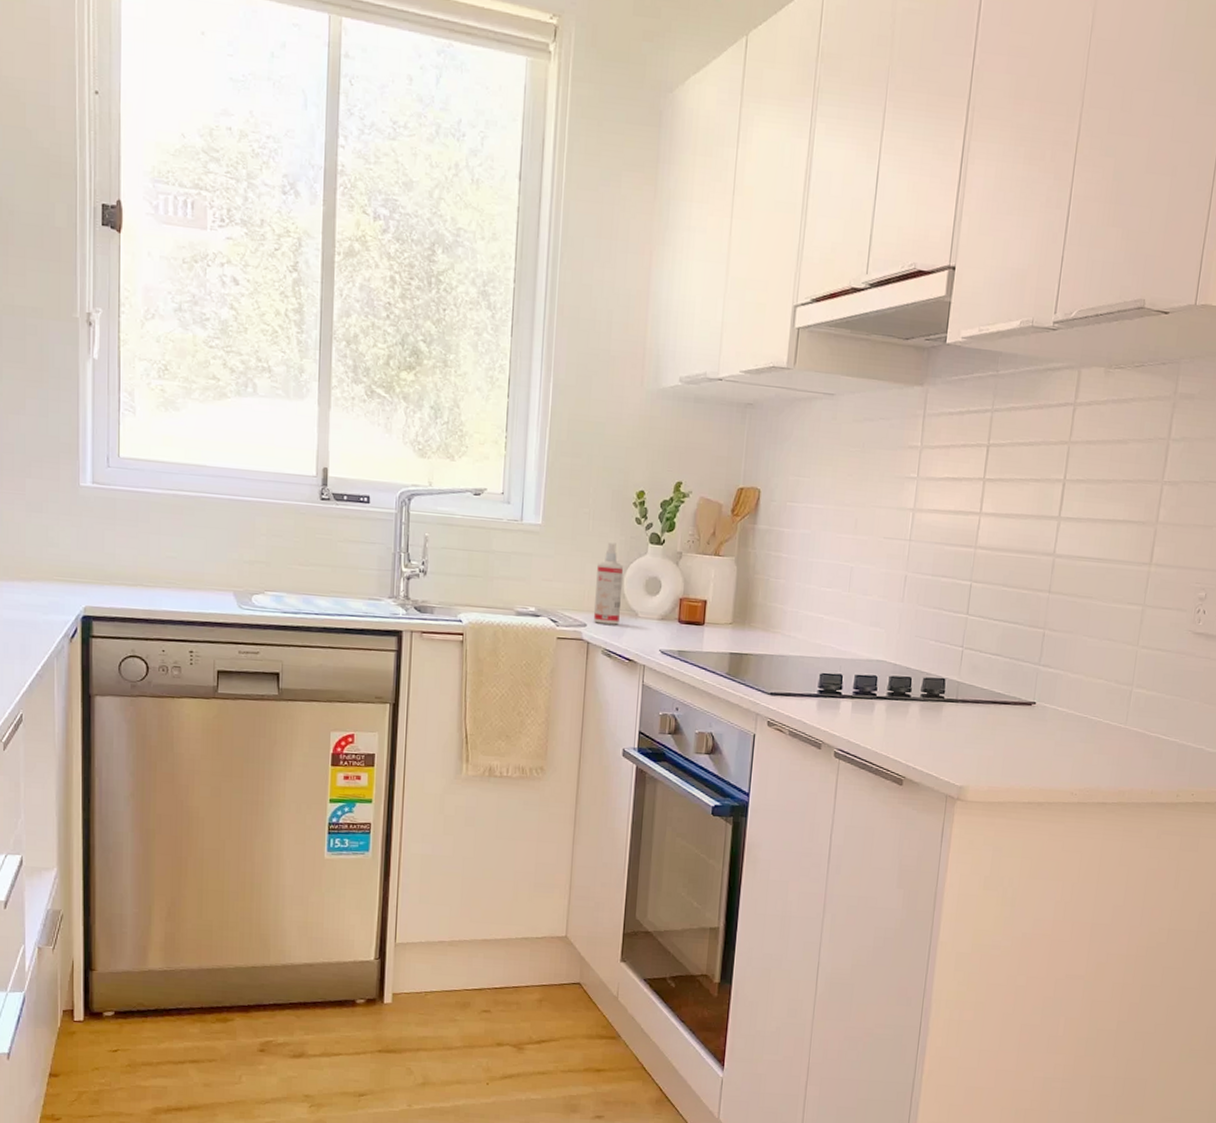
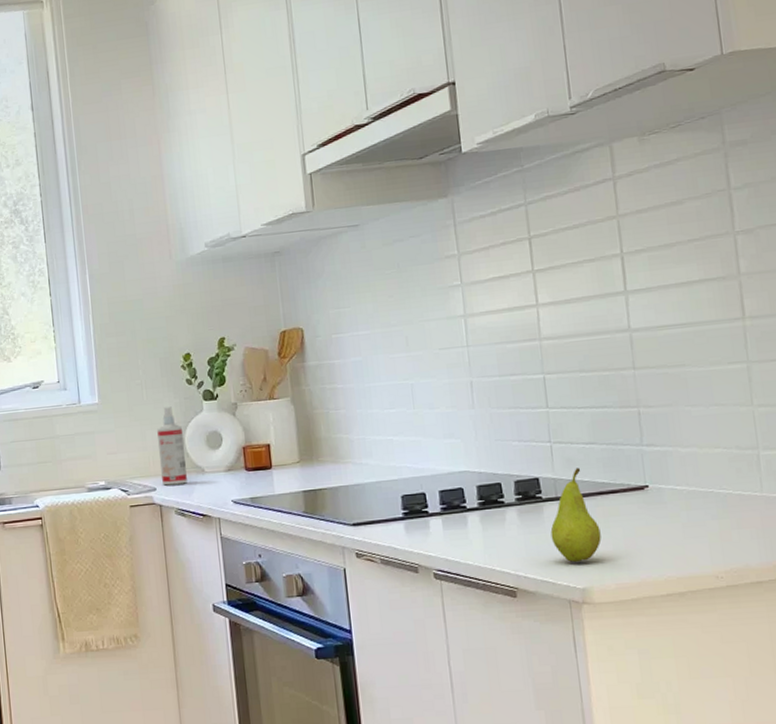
fruit: none [943,675,987,762] -> present [550,467,602,562]

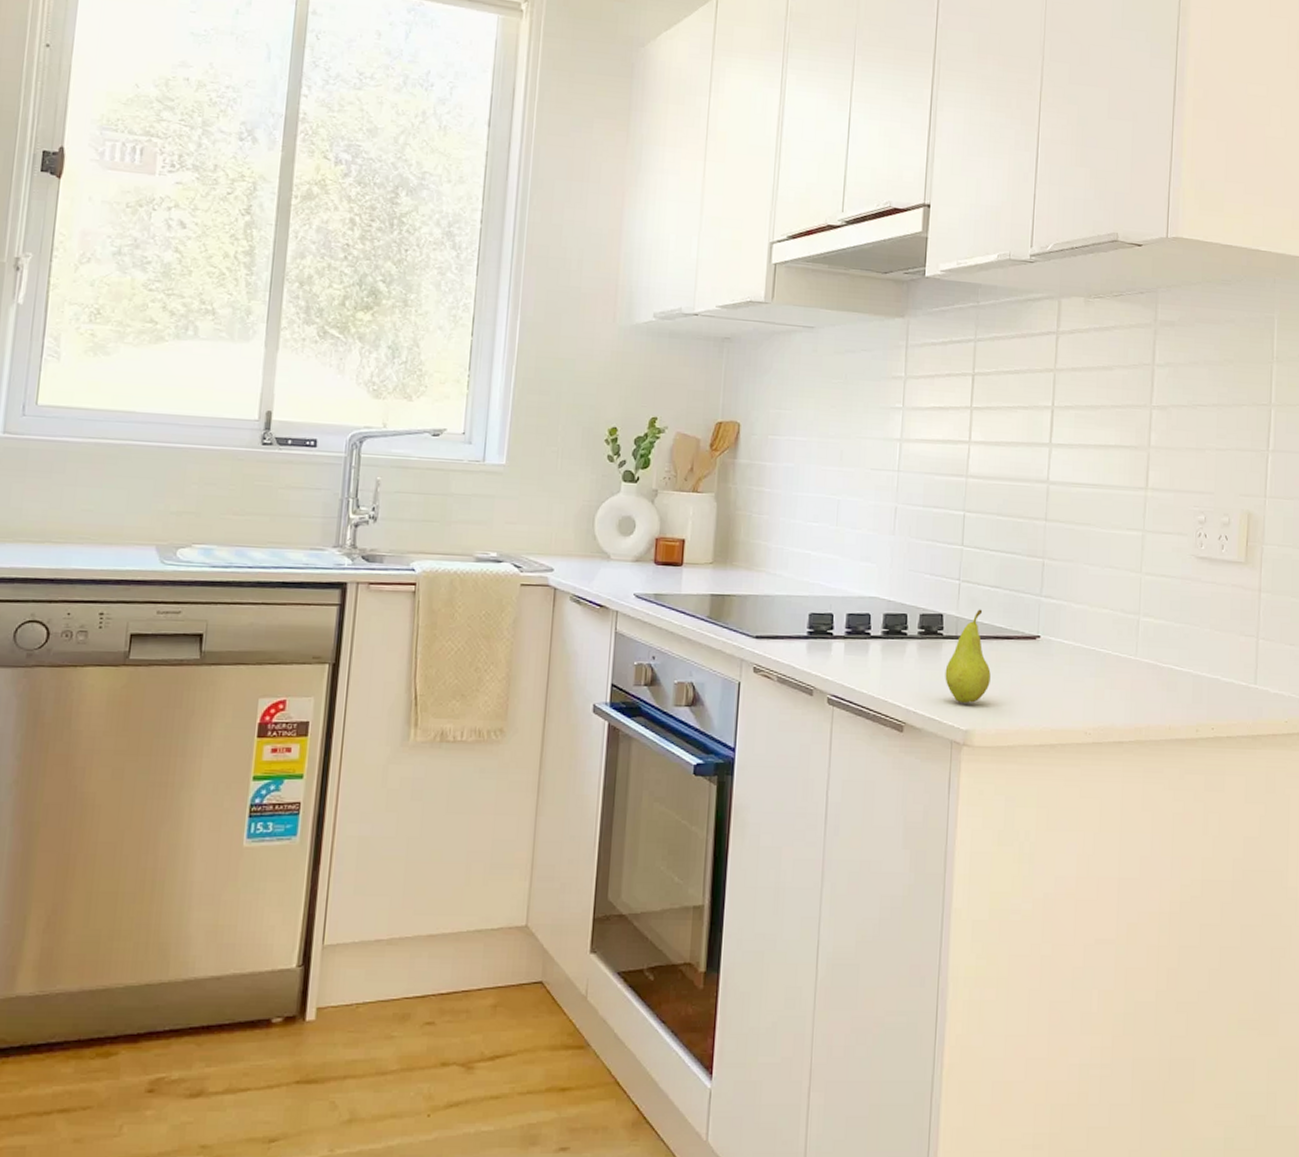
spray bottle: present [157,406,187,486] -> none [562,481,595,569]

